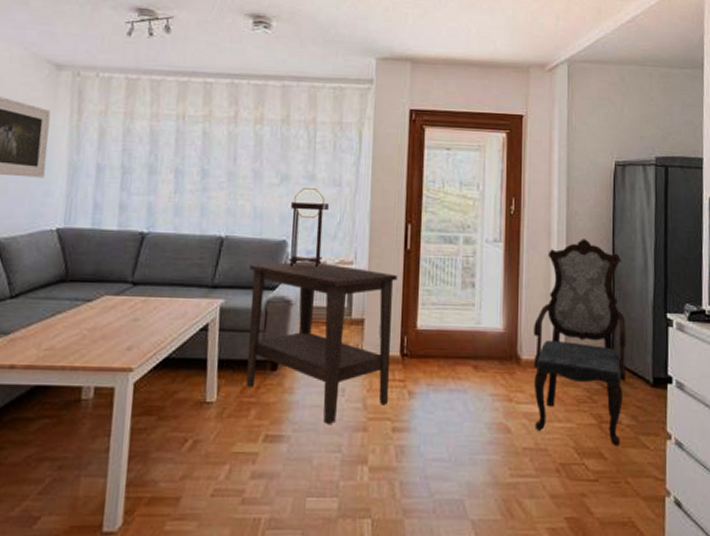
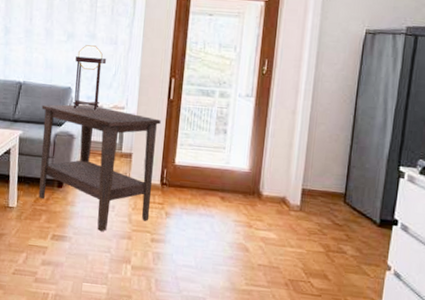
armchair: present [533,239,627,446] -> none [269,98,362,271]

